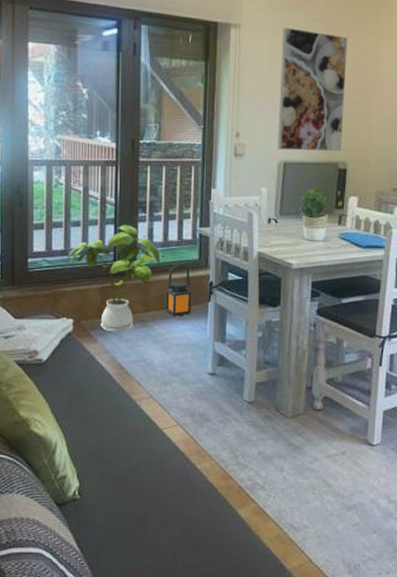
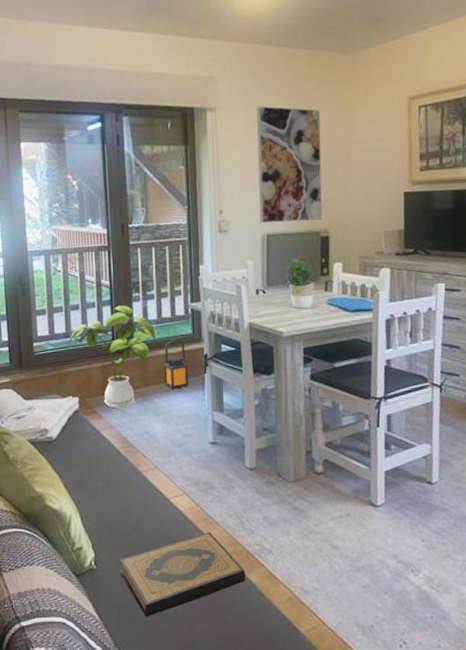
hardback book: none [104,465,235,550] -> present [119,532,246,617]

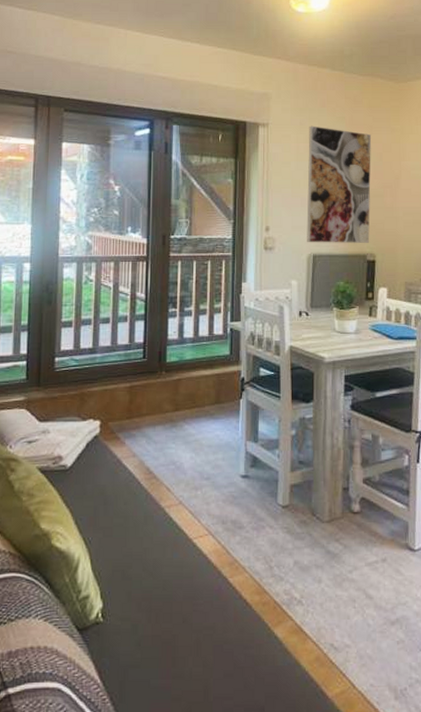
house plant: present [68,305,161,409] -> none [95,321,196,435]
hardback book: present [119,532,246,617] -> none [130,578,271,681]
lantern: present [163,338,189,389] -> none [196,360,222,415]

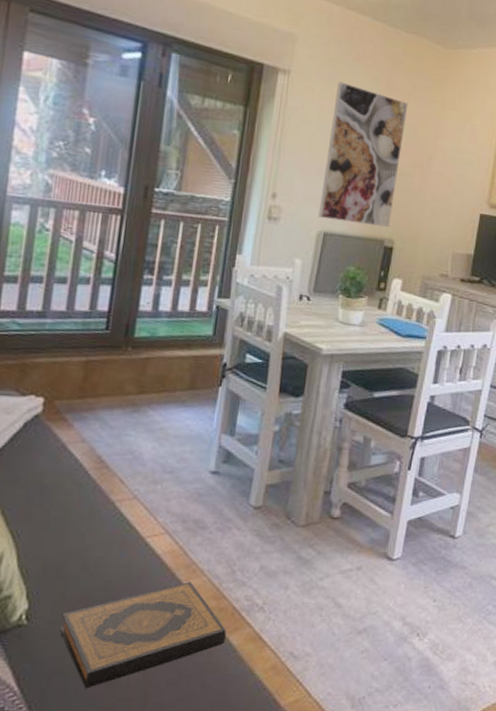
hardback book: none [130,578,271,681] -> present [59,582,226,689]

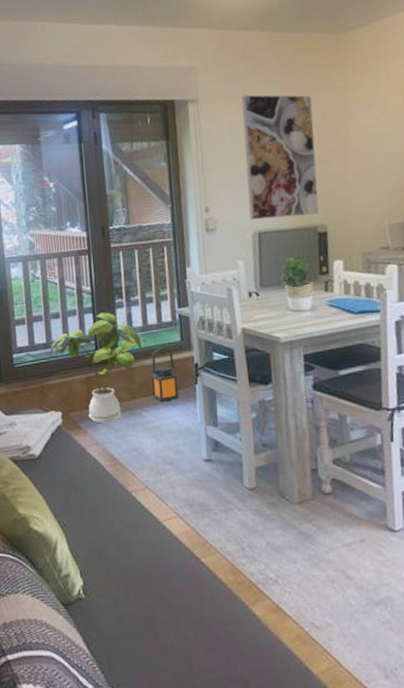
house plant: none [43,287,172,418] -> present [49,312,147,423]
hardback book: present [59,582,226,689] -> none [109,559,249,653]
lantern: none [165,339,200,401] -> present [151,347,179,402]

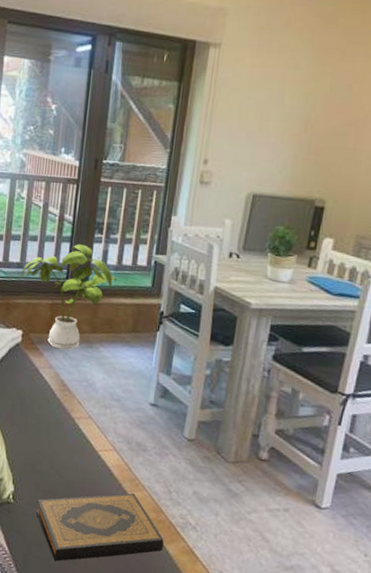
hardback book: none [109,559,249,653] -> present [36,493,164,562]
lantern: present [151,347,179,402] -> none [113,289,141,342]
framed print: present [241,94,319,220] -> none [248,48,343,187]

